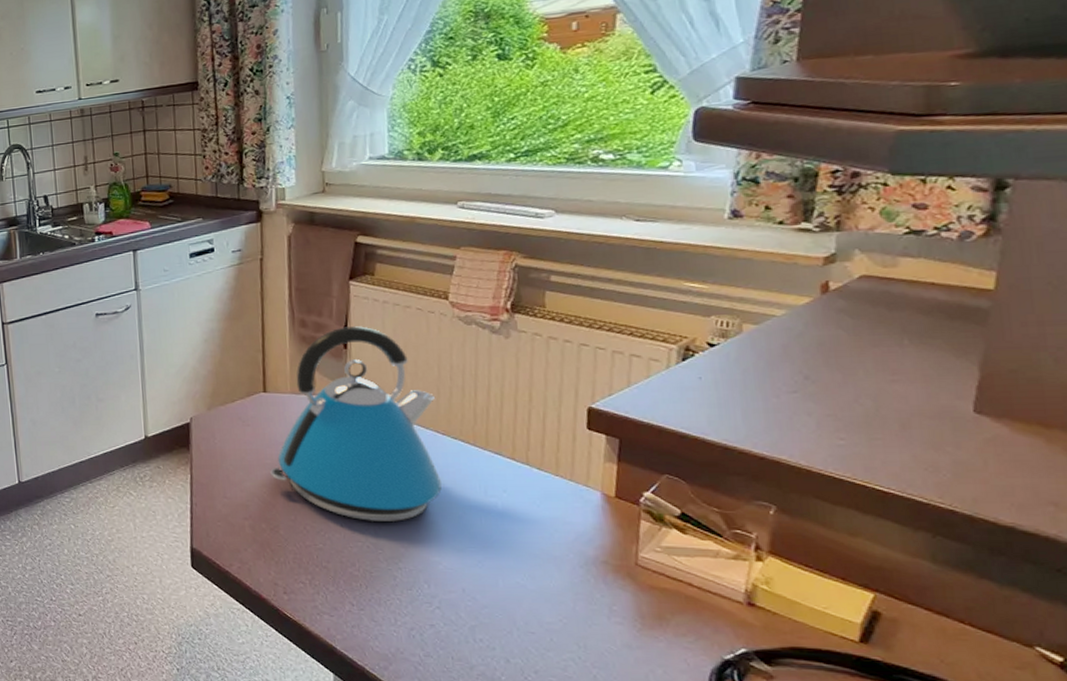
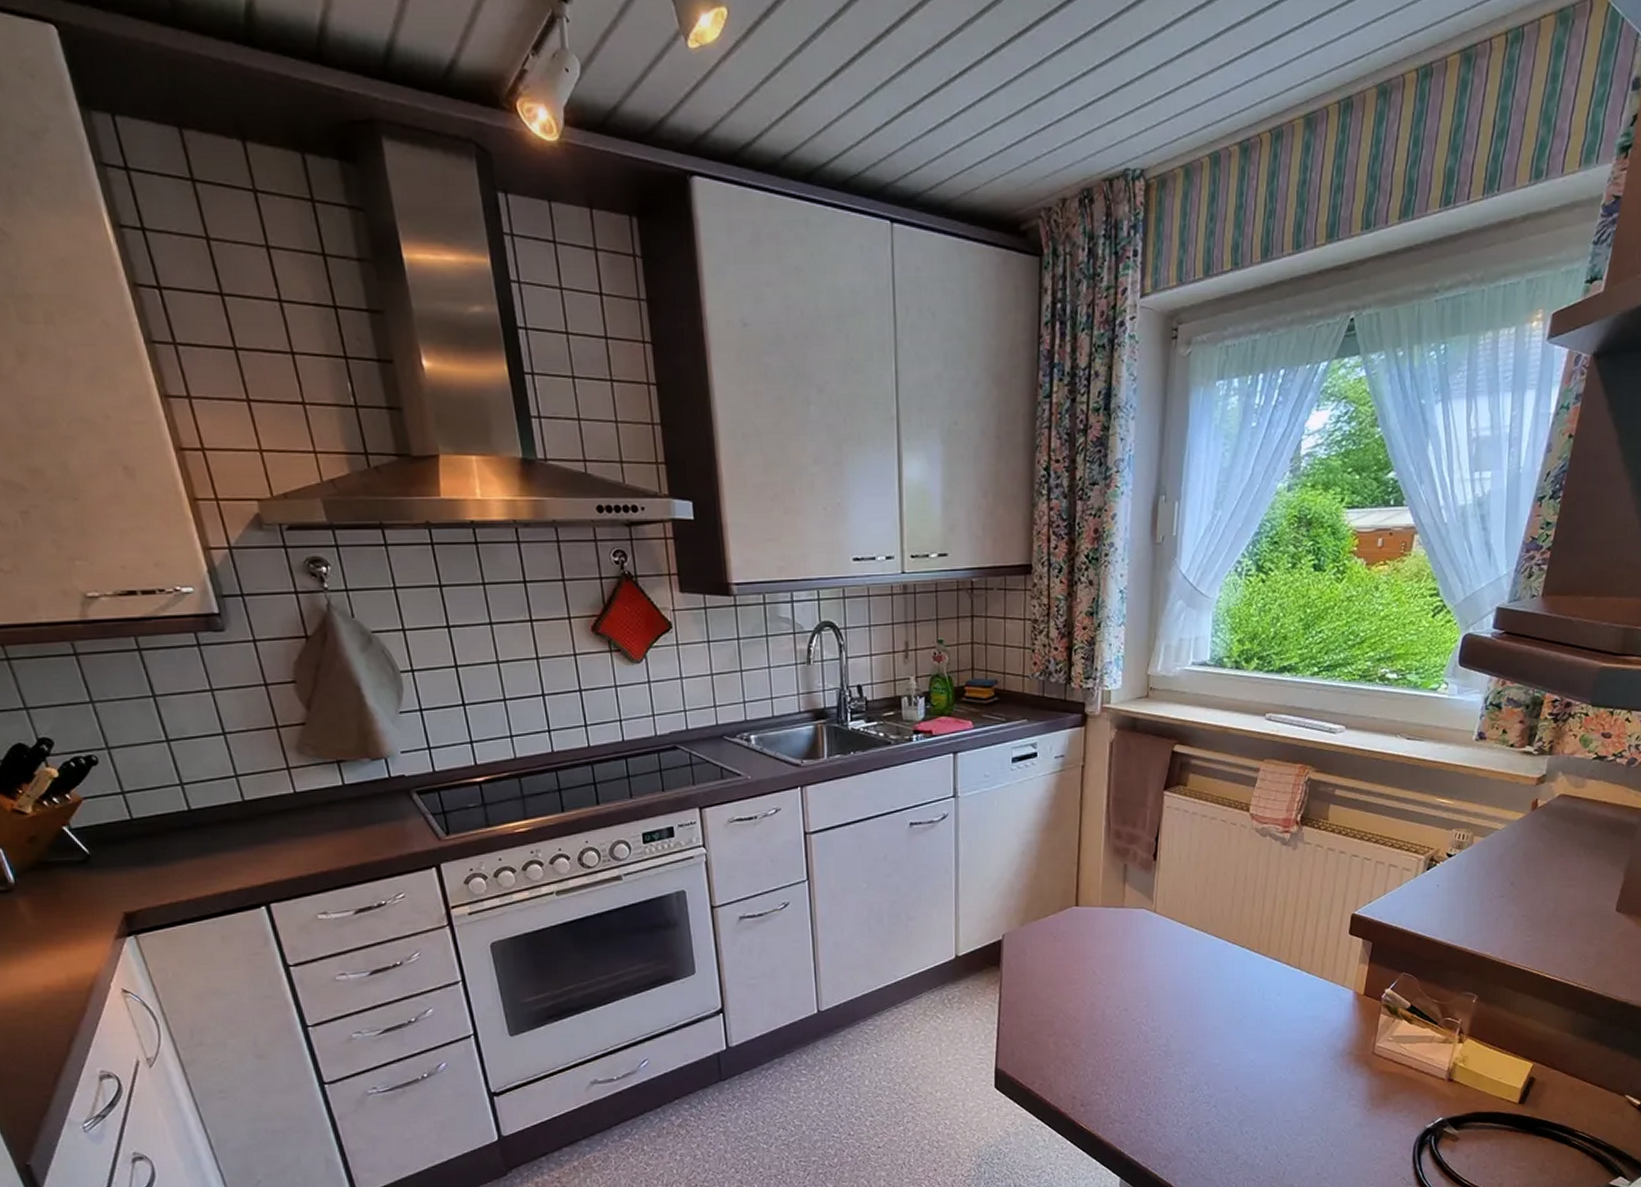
kettle: present [270,326,442,521] -> none [1076,837,1230,1030]

